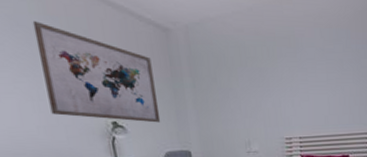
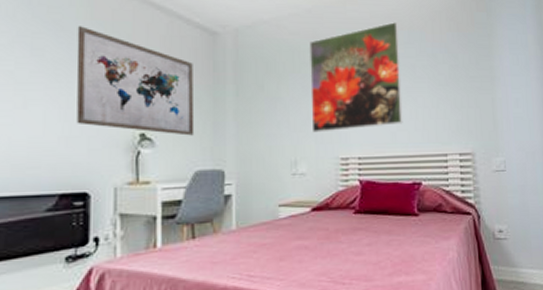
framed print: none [253,20,334,118] -> present [309,22,403,133]

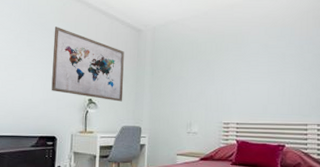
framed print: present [309,22,403,133] -> none [203,21,273,103]

